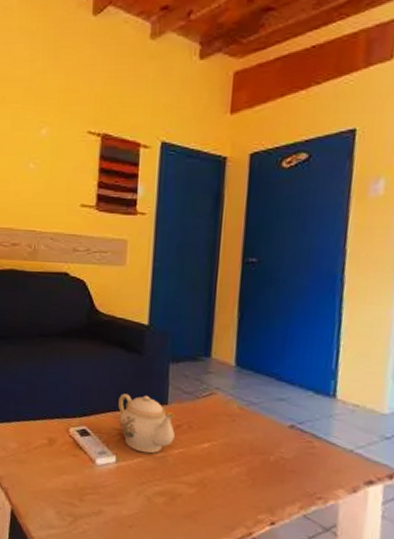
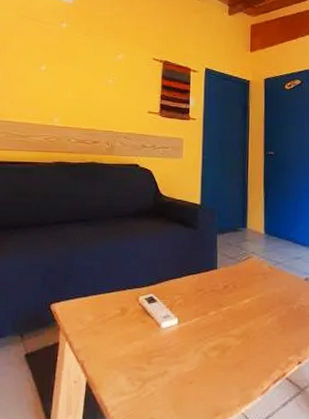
teapot: present [118,394,175,454] -> none [179,262,223,313]

